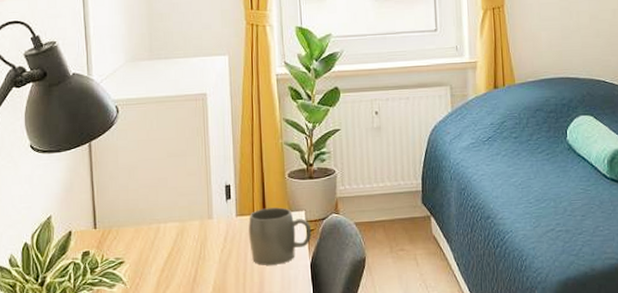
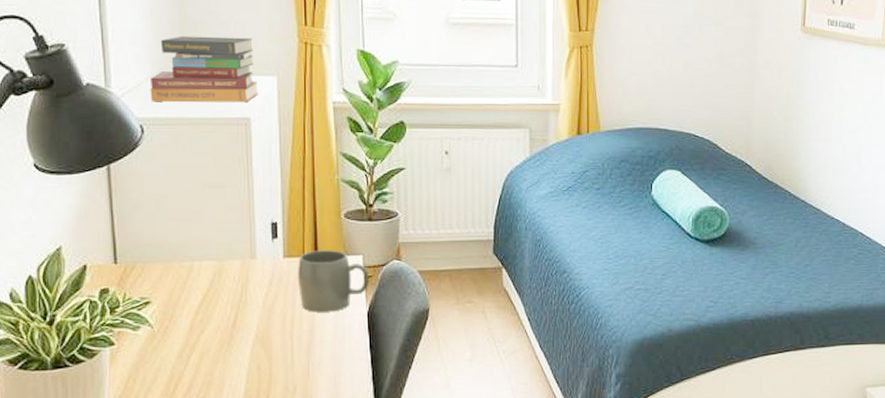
books: none [123,24,213,86] -> present [150,35,258,103]

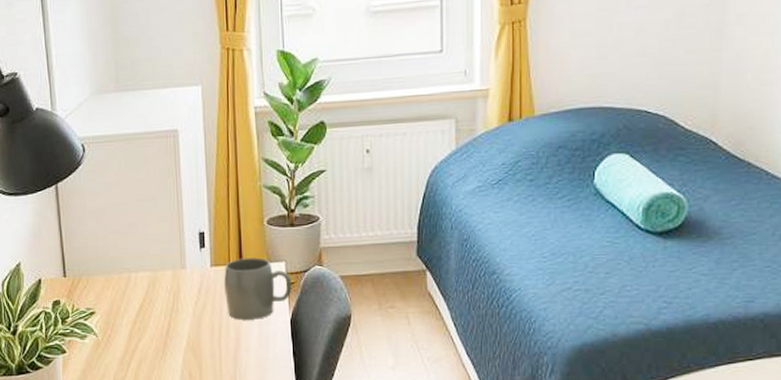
books: present [150,35,258,103] -> none [89,49,185,121]

